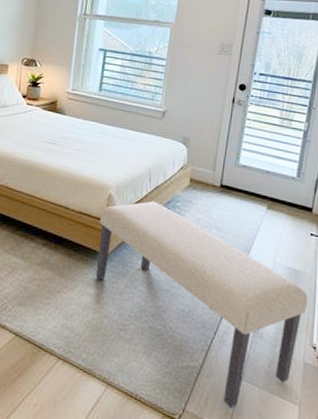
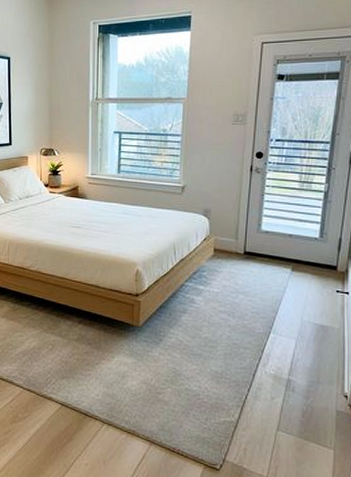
bench: present [95,201,308,409] -> none [130,273,337,457]

